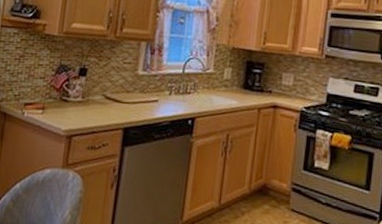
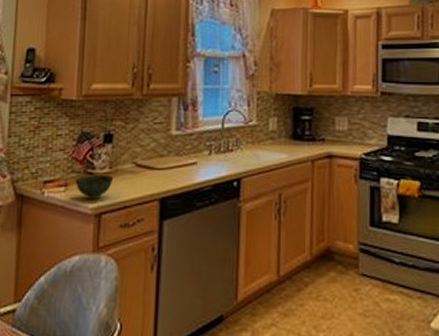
bowl: none [51,101,85,123] -> present [75,174,114,199]

